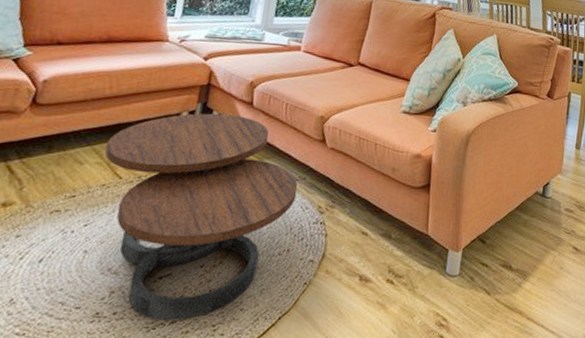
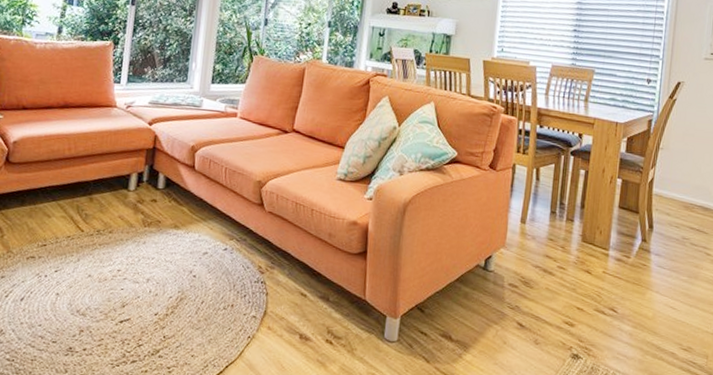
coffee table: present [105,113,298,321] -> none [68,175,239,360]

